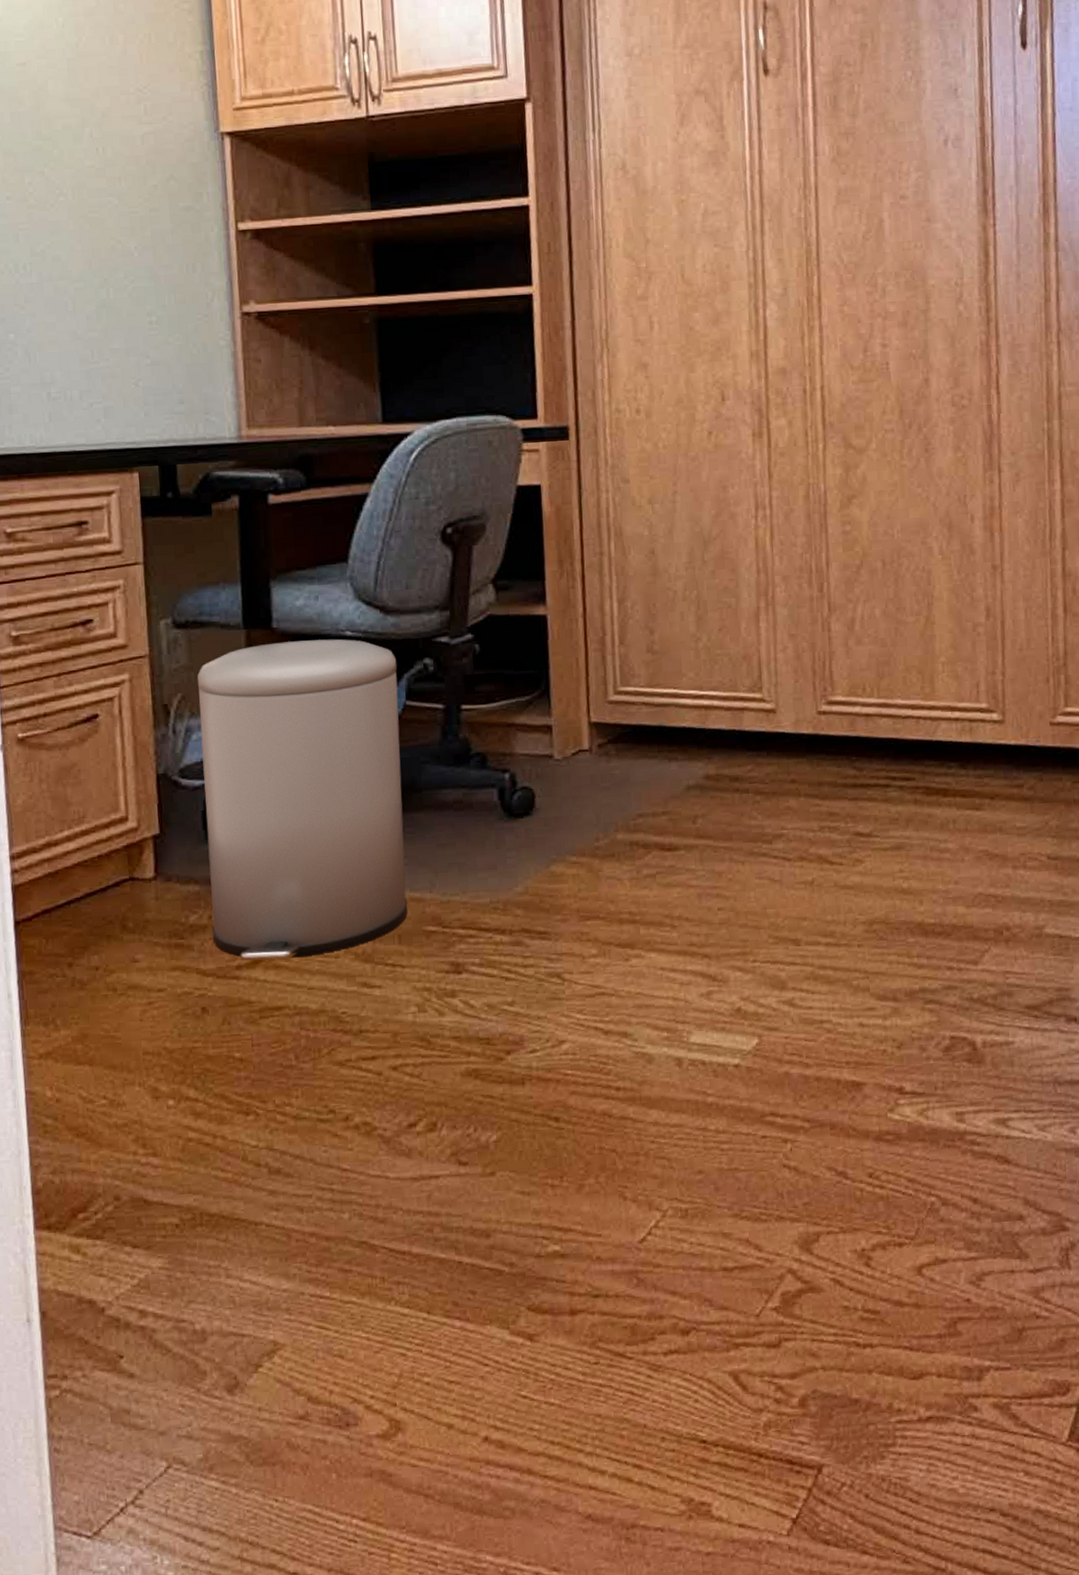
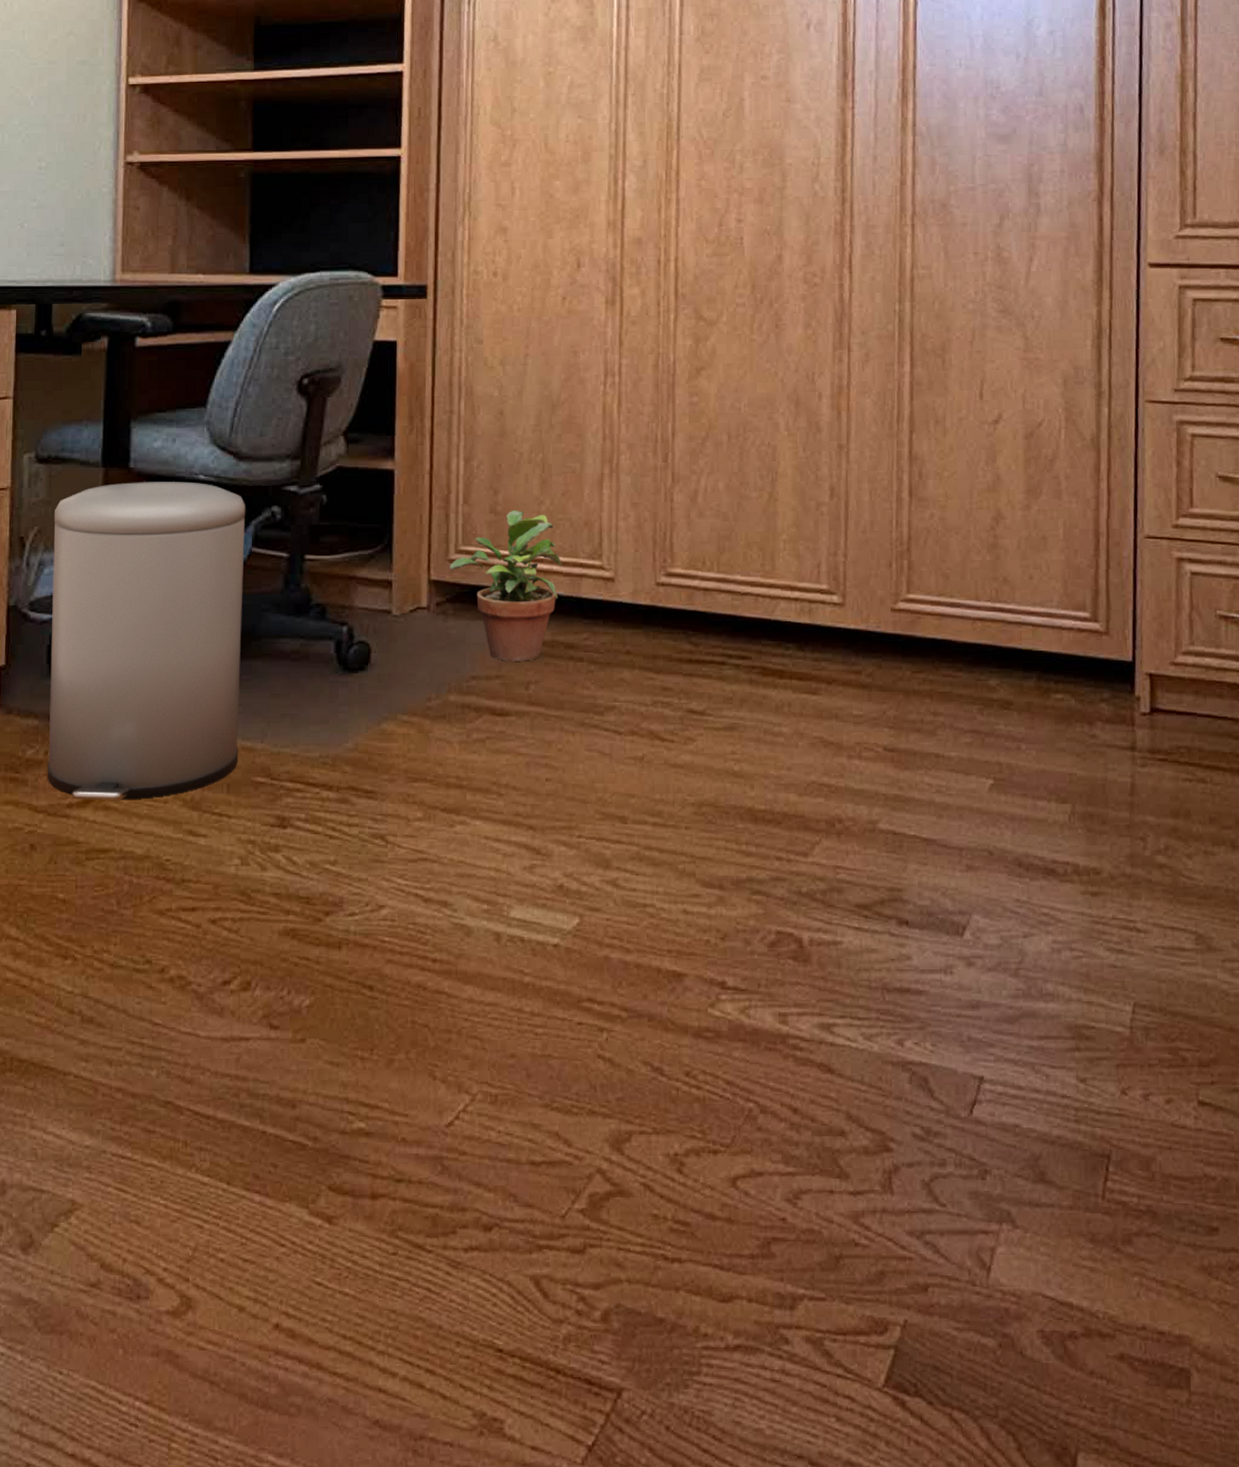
potted plant: none [609,648,722,798] -> present [449,510,562,661]

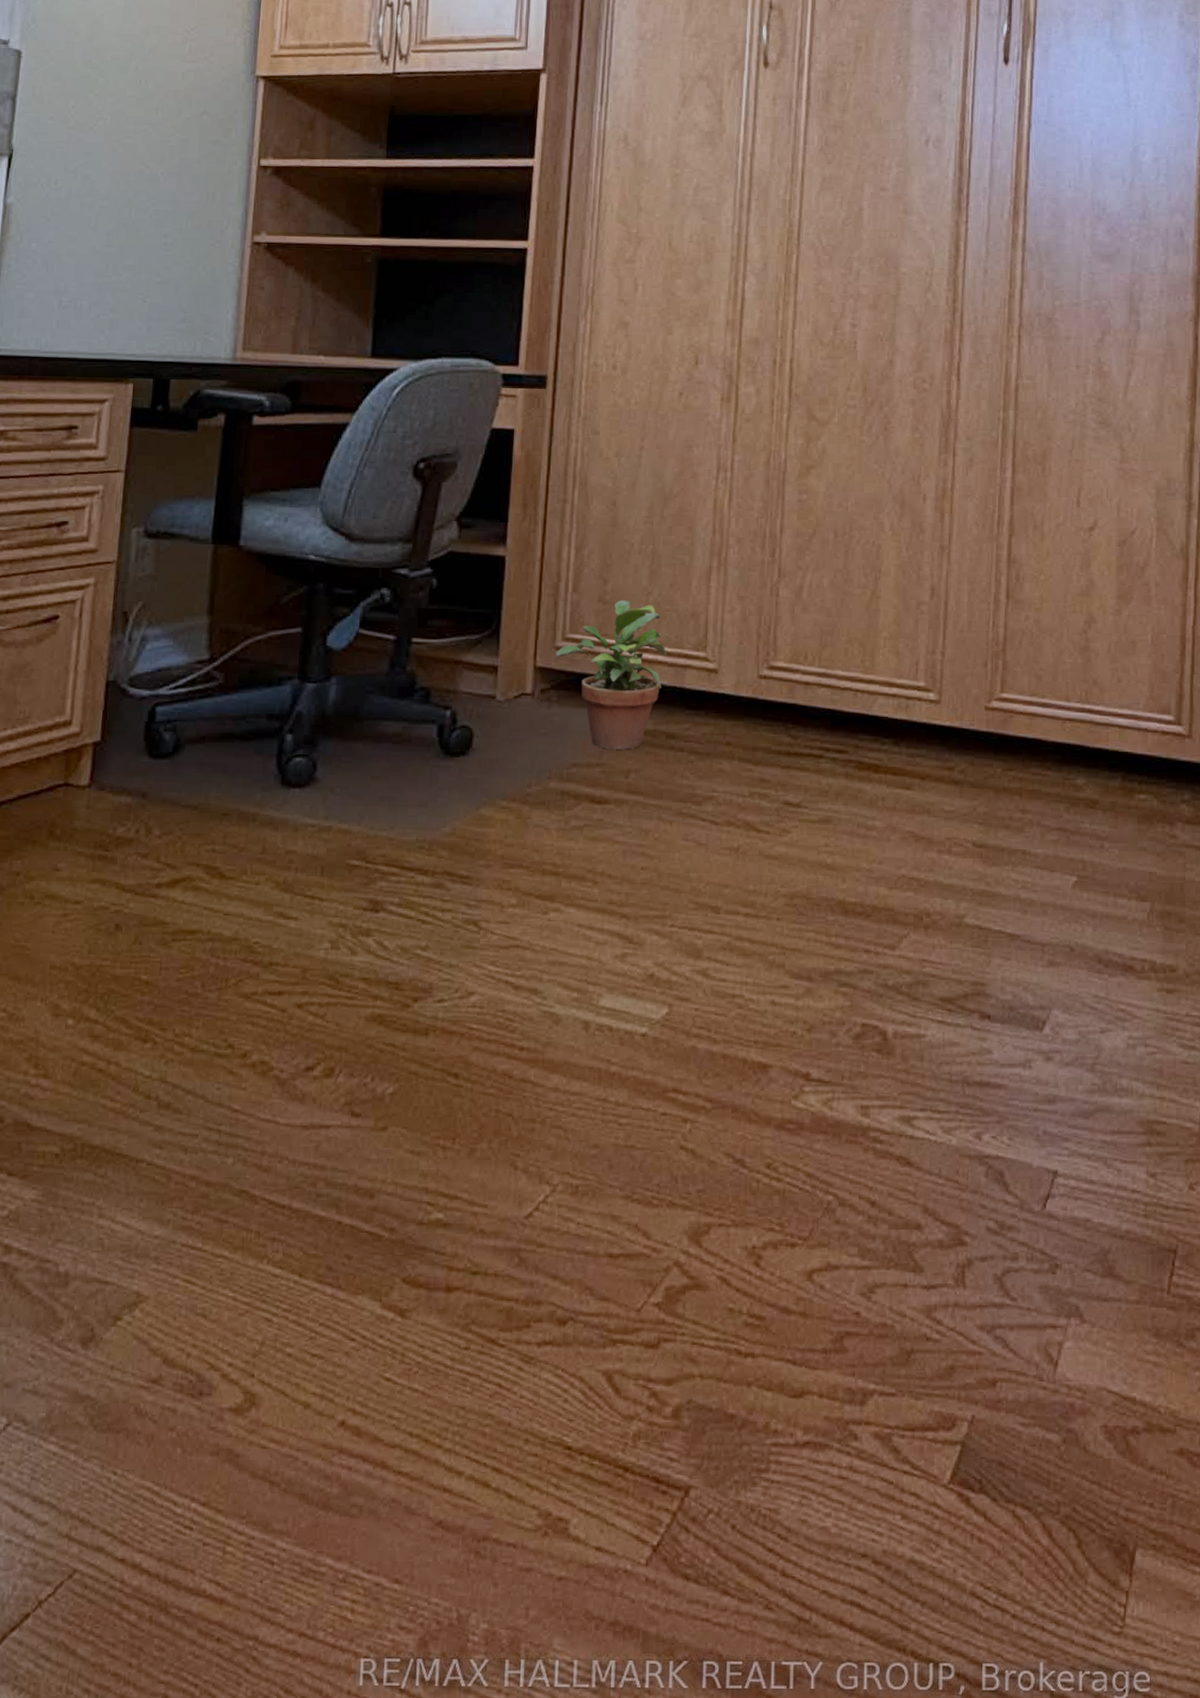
pedal bin: present [47,482,246,801] -> none [137,560,355,882]

